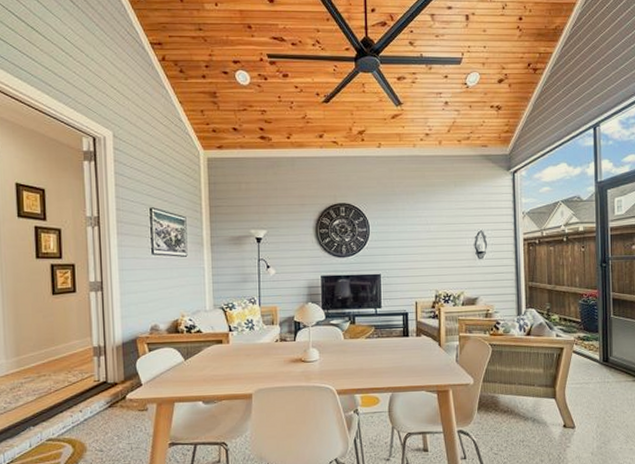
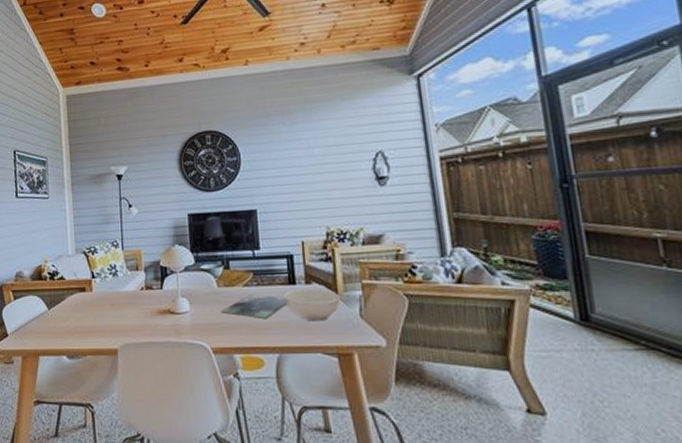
magazine: none [346,345,400,366] -> present [221,294,287,320]
bowl: none [398,340,442,366] -> present [283,289,341,321]

